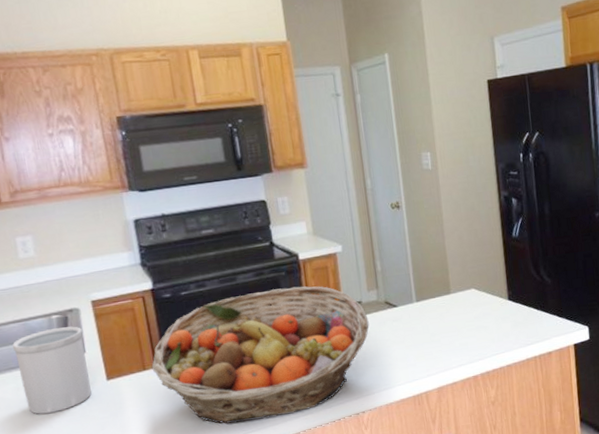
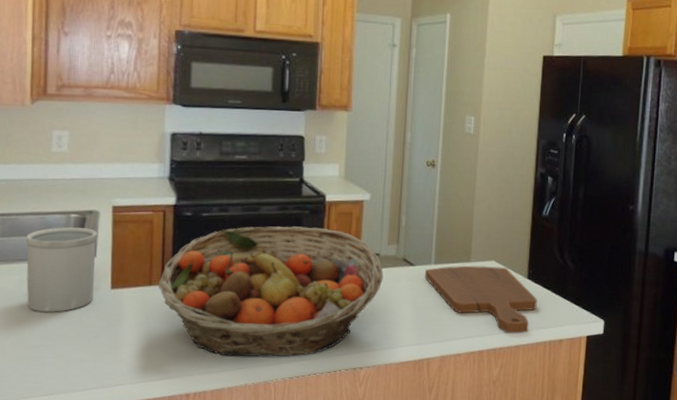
cutting board: none [408,293,522,355] -> present [425,265,537,334]

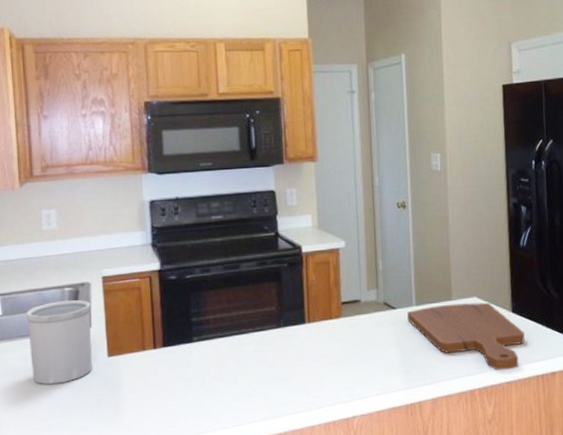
fruit basket: present [158,226,384,357] -> none [151,279,366,414]

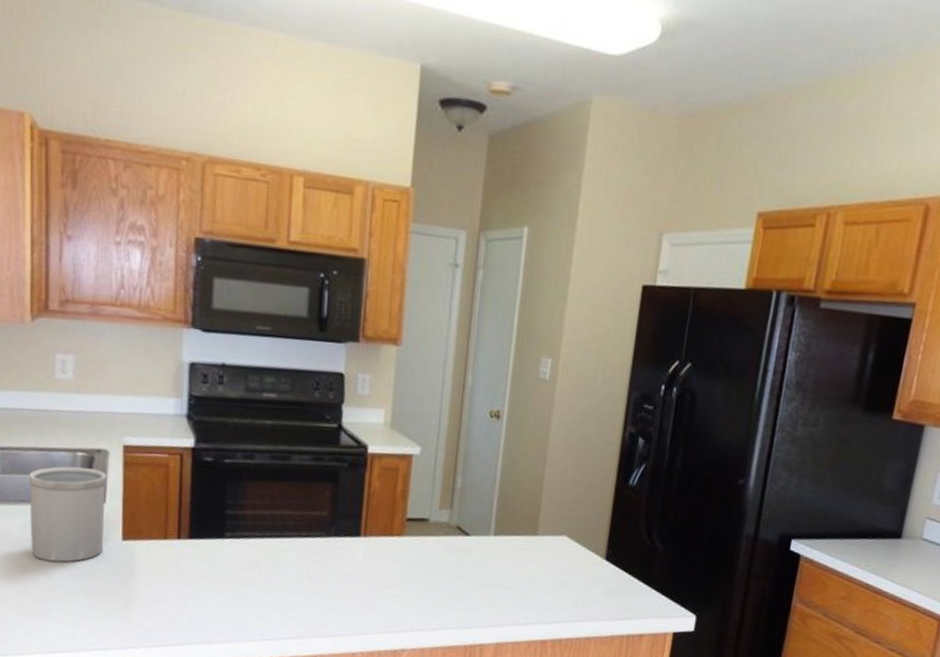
cutting board: present [407,302,525,370] -> none [482,539,616,624]

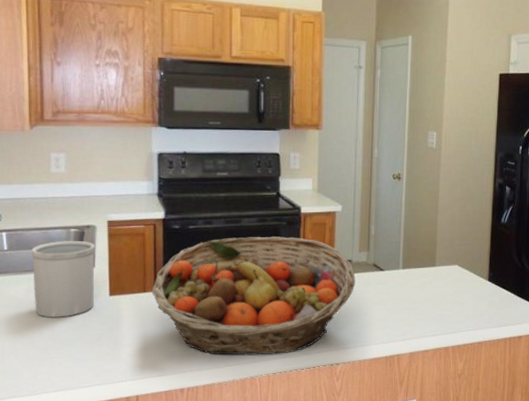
fruit basket: none [174,478,433,631] -> present [151,236,356,355]

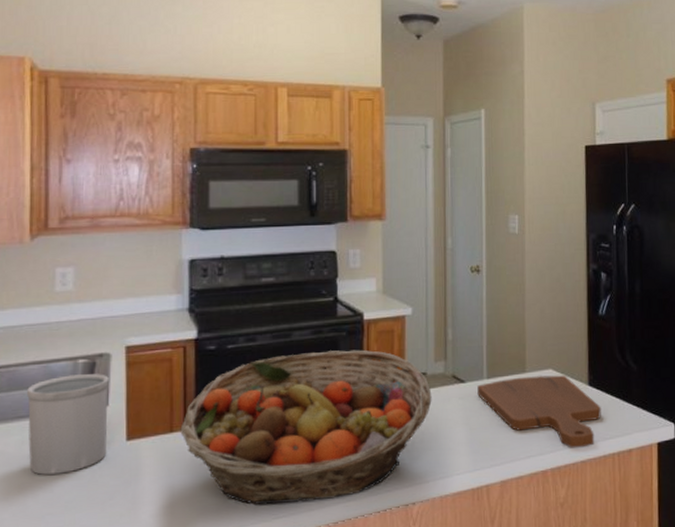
cutting board: none [394,269,498,331] -> present [477,375,601,448]

